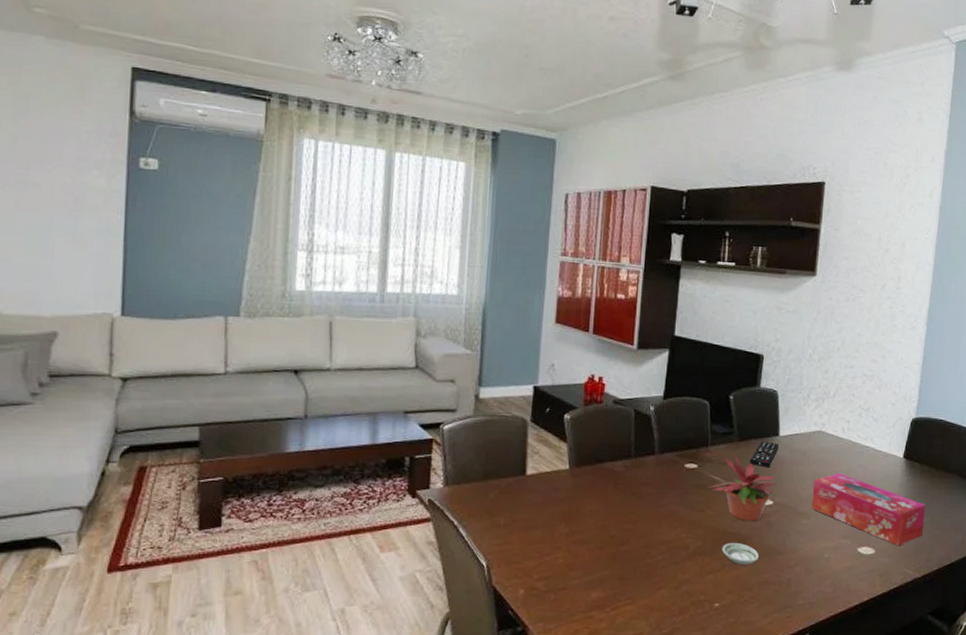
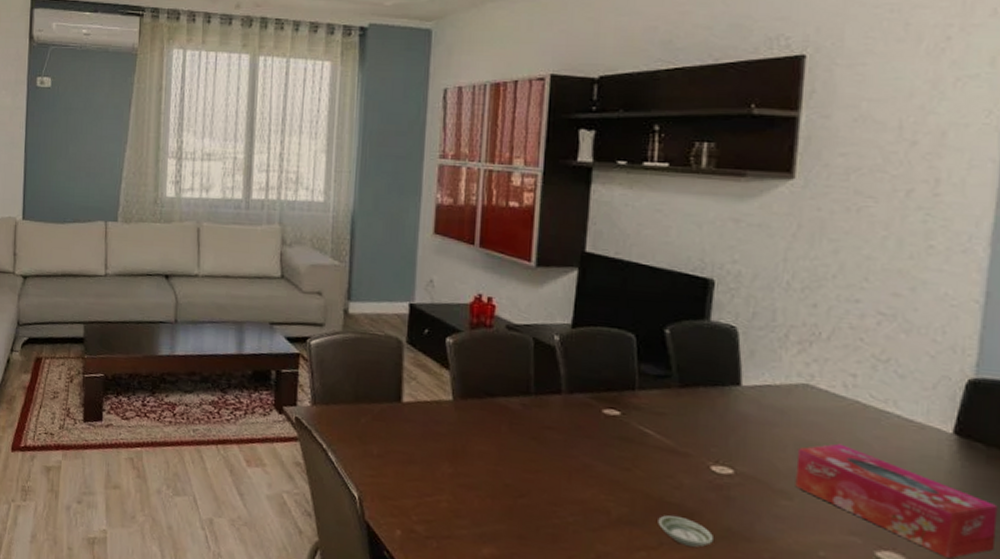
potted plant: present [708,453,779,522] -> none [636,402,743,494]
remote control: present [749,441,779,468] -> none [696,390,741,426]

